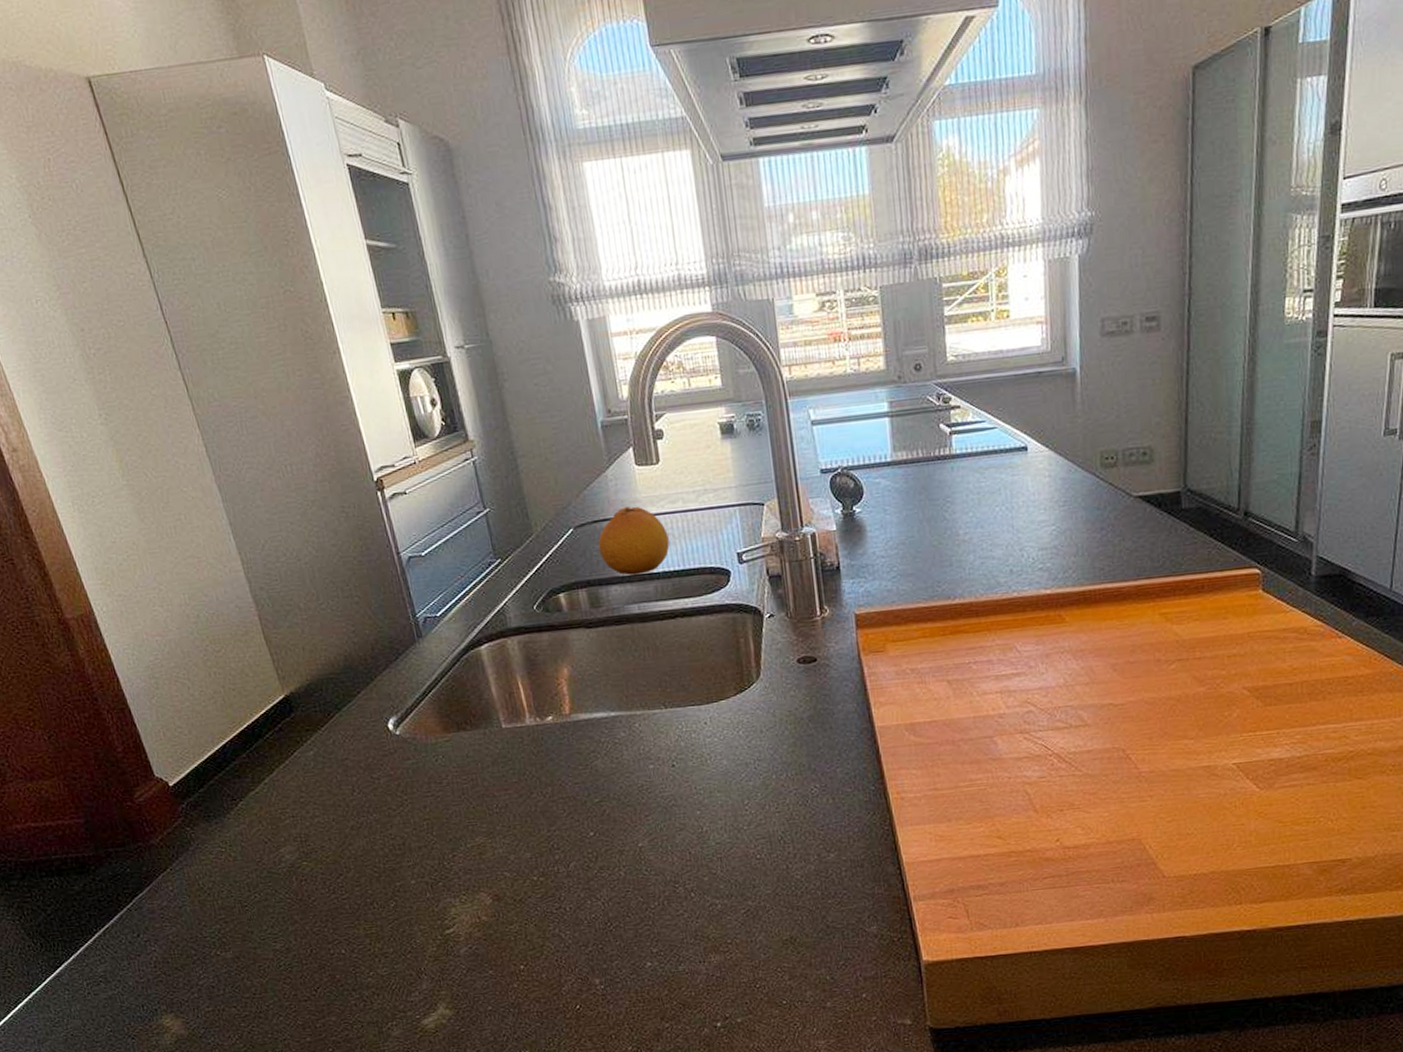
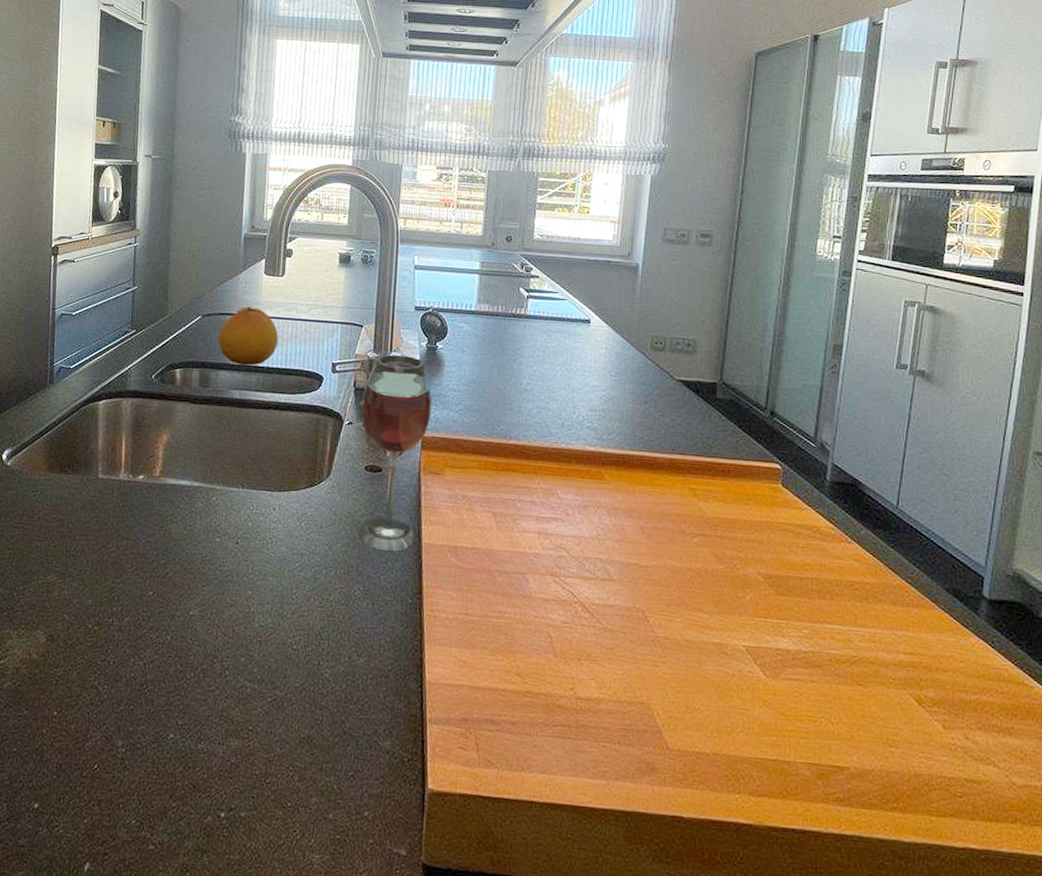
wineglass: none [779,528,868,743] -> present [359,354,433,551]

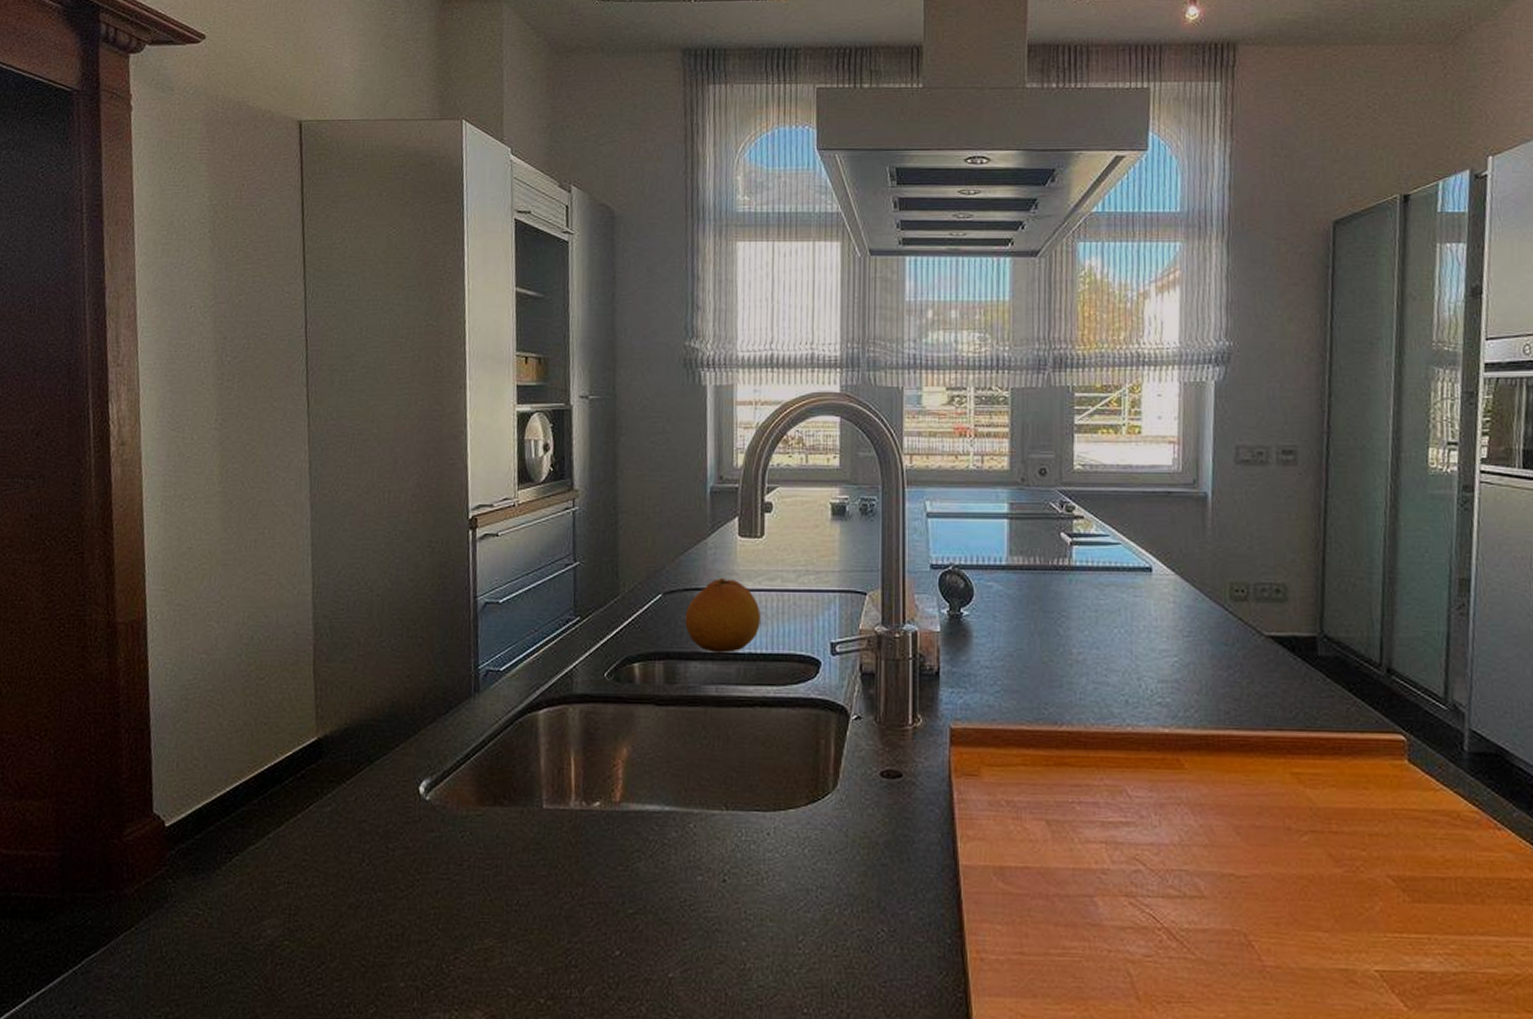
wineglass: present [359,354,433,551] -> none [873,627,960,879]

